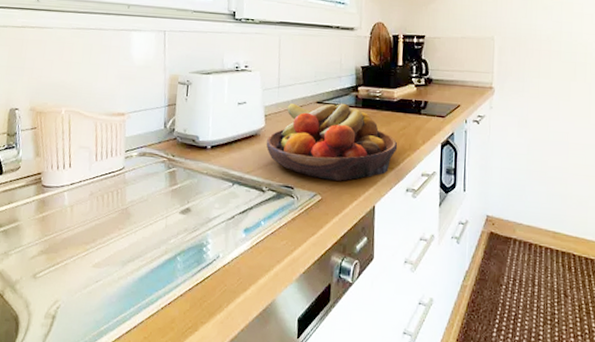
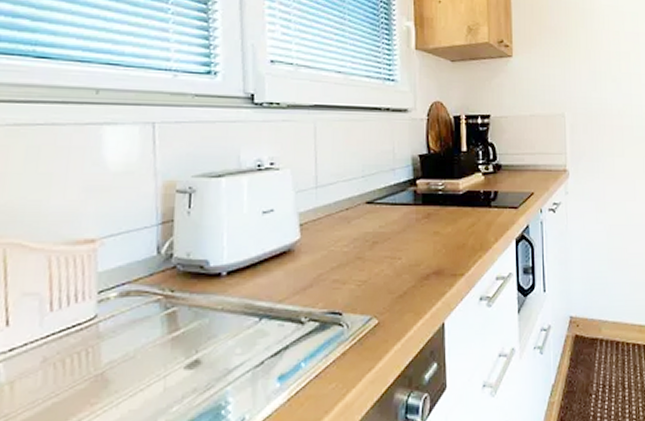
fruit bowl: present [266,103,398,181] -> none [302,201,467,298]

